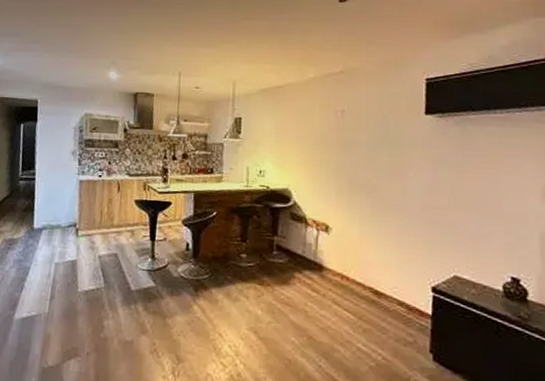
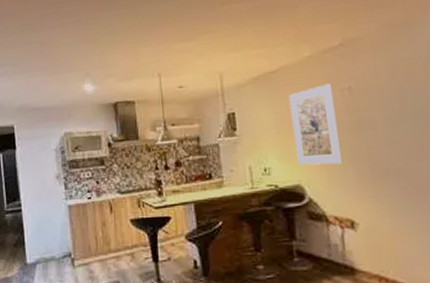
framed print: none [289,104,329,176] -> present [288,83,343,165]

